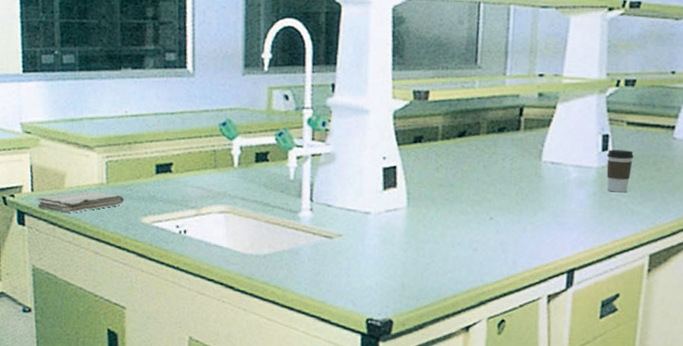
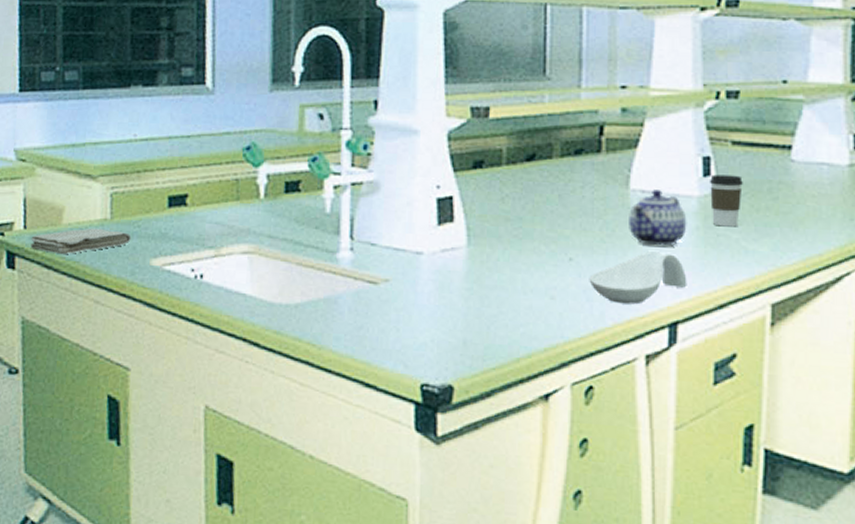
spoon rest: none [505,212,584,255] -> present [589,251,687,305]
teapot: none [539,162,587,208] -> present [629,190,687,247]

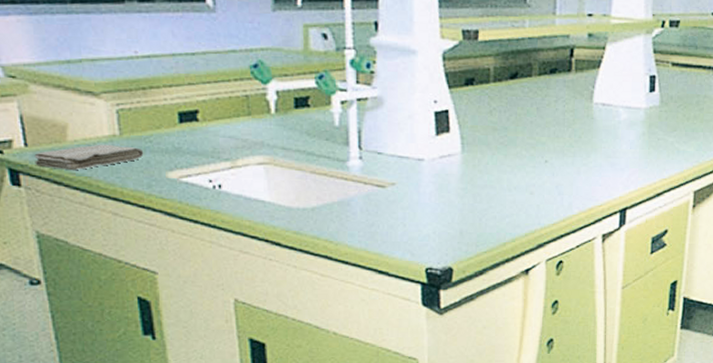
spoon rest: present [589,251,687,305] -> none [560,153,635,196]
teapot: present [629,190,687,247] -> none [592,103,636,149]
coffee cup: present [710,174,743,227] -> none [654,90,679,133]

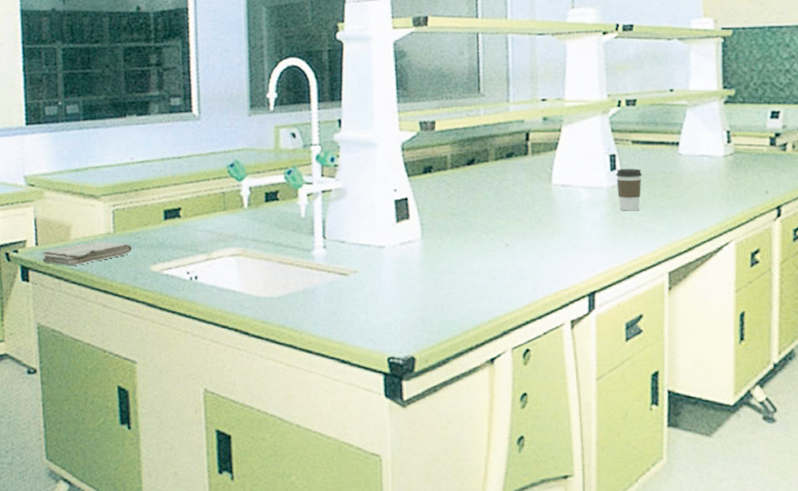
coffee cup: none [654,90,679,133] -> present [616,168,642,211]

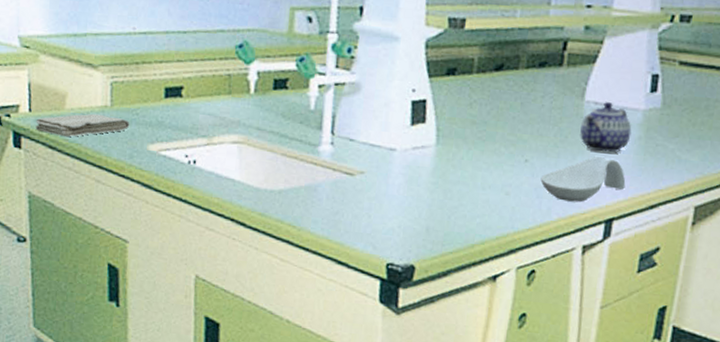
spoon rest: none [522,235,602,279] -> present [540,157,626,203]
teapot: none [552,184,600,230] -> present [580,102,632,153]
coffee cup: present [616,168,642,211] -> none [653,91,685,139]

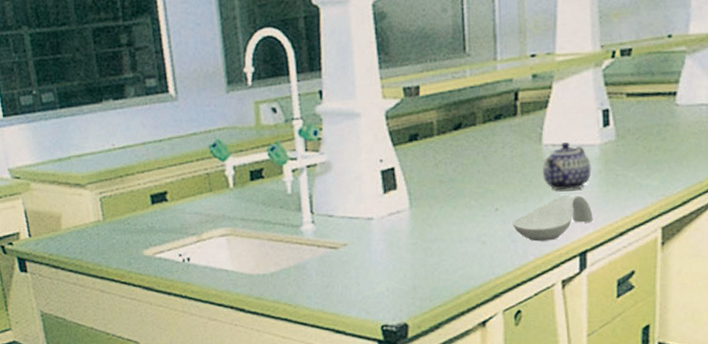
washcloth: present [35,113,130,137] -> none [37,229,124,256]

